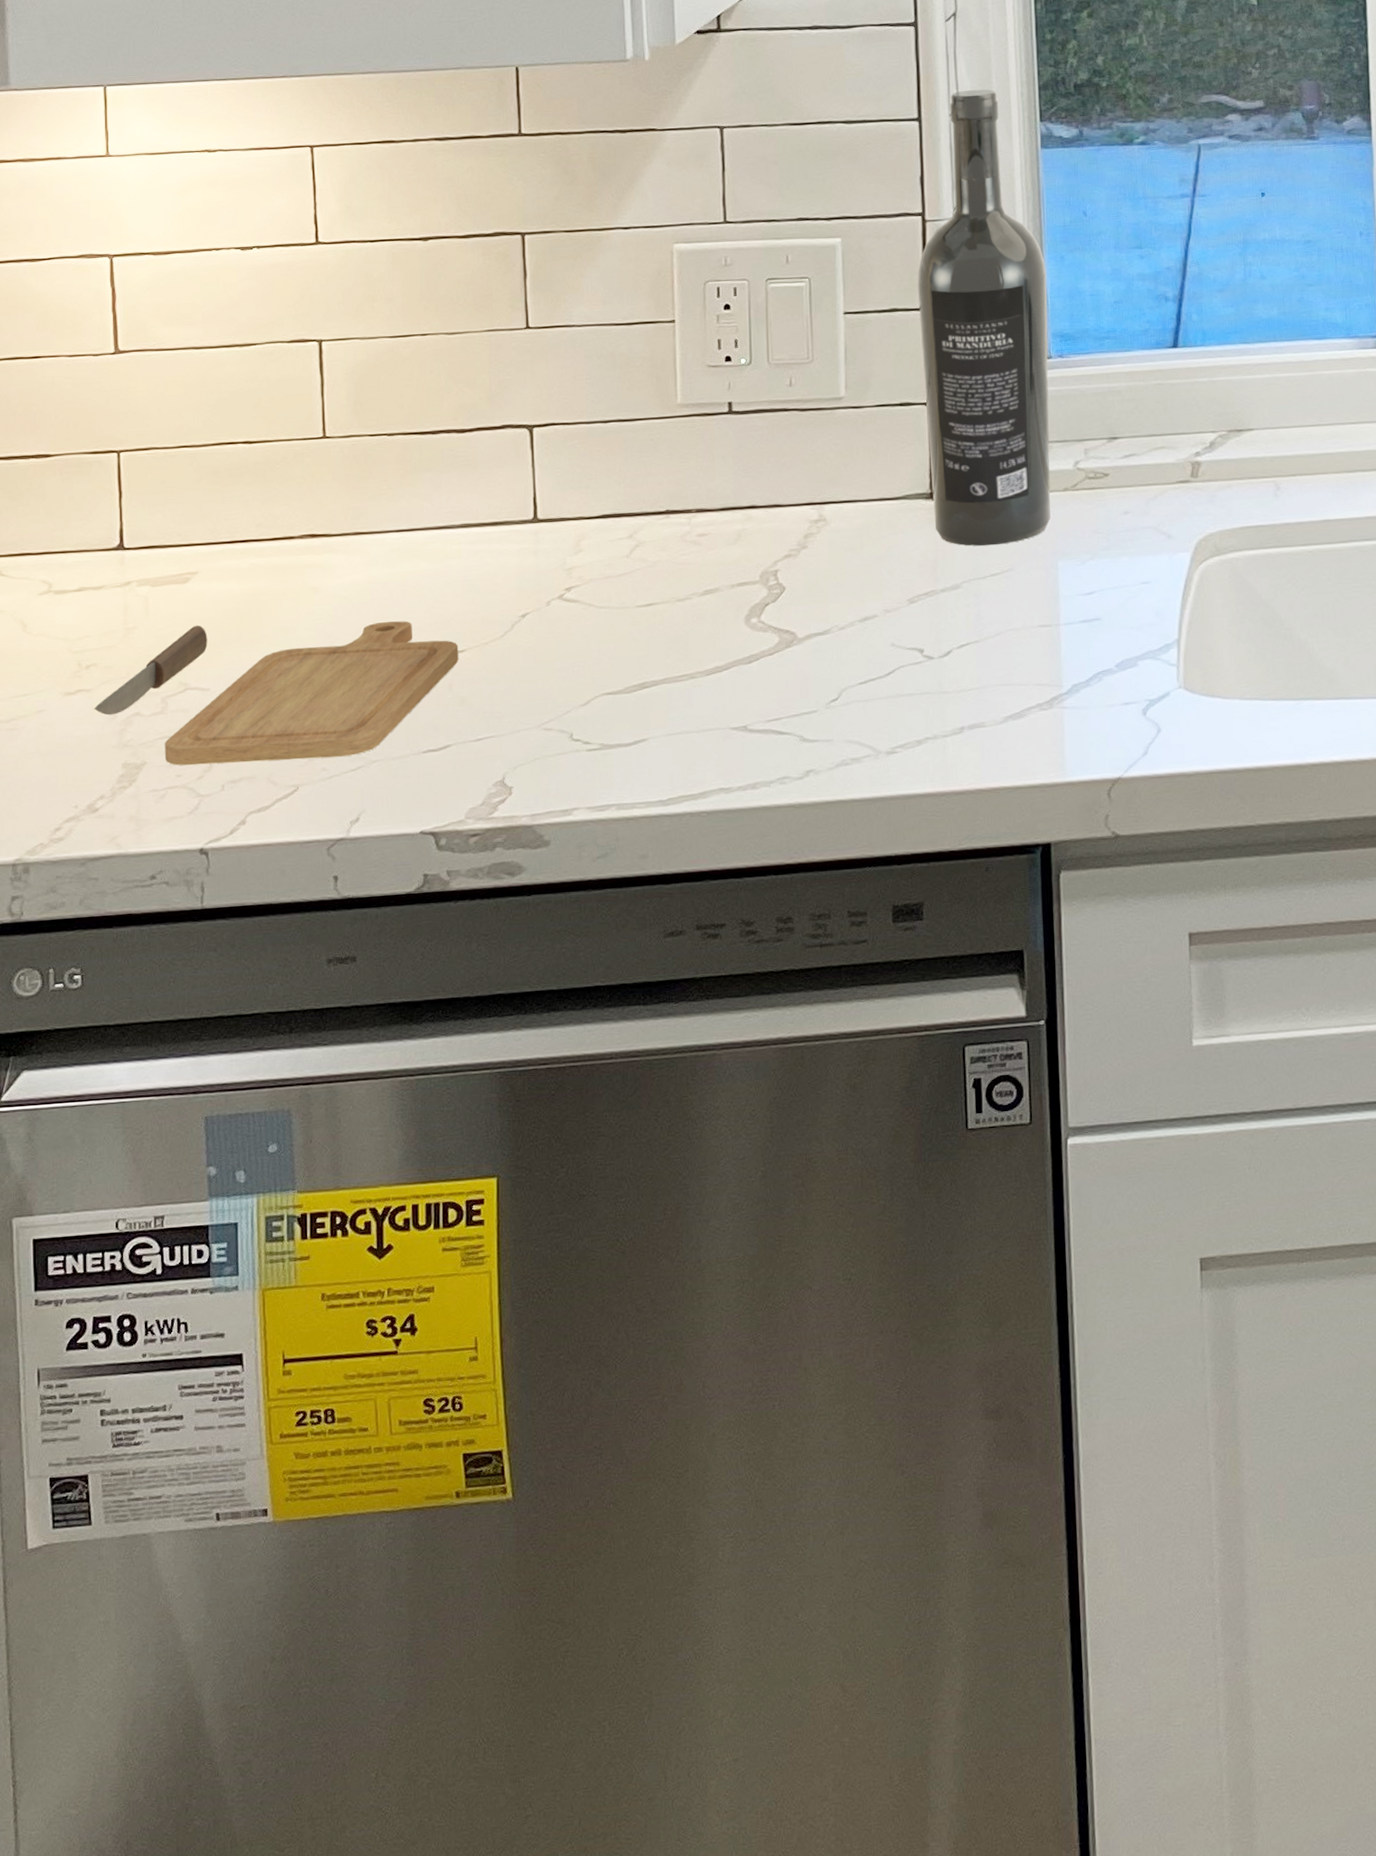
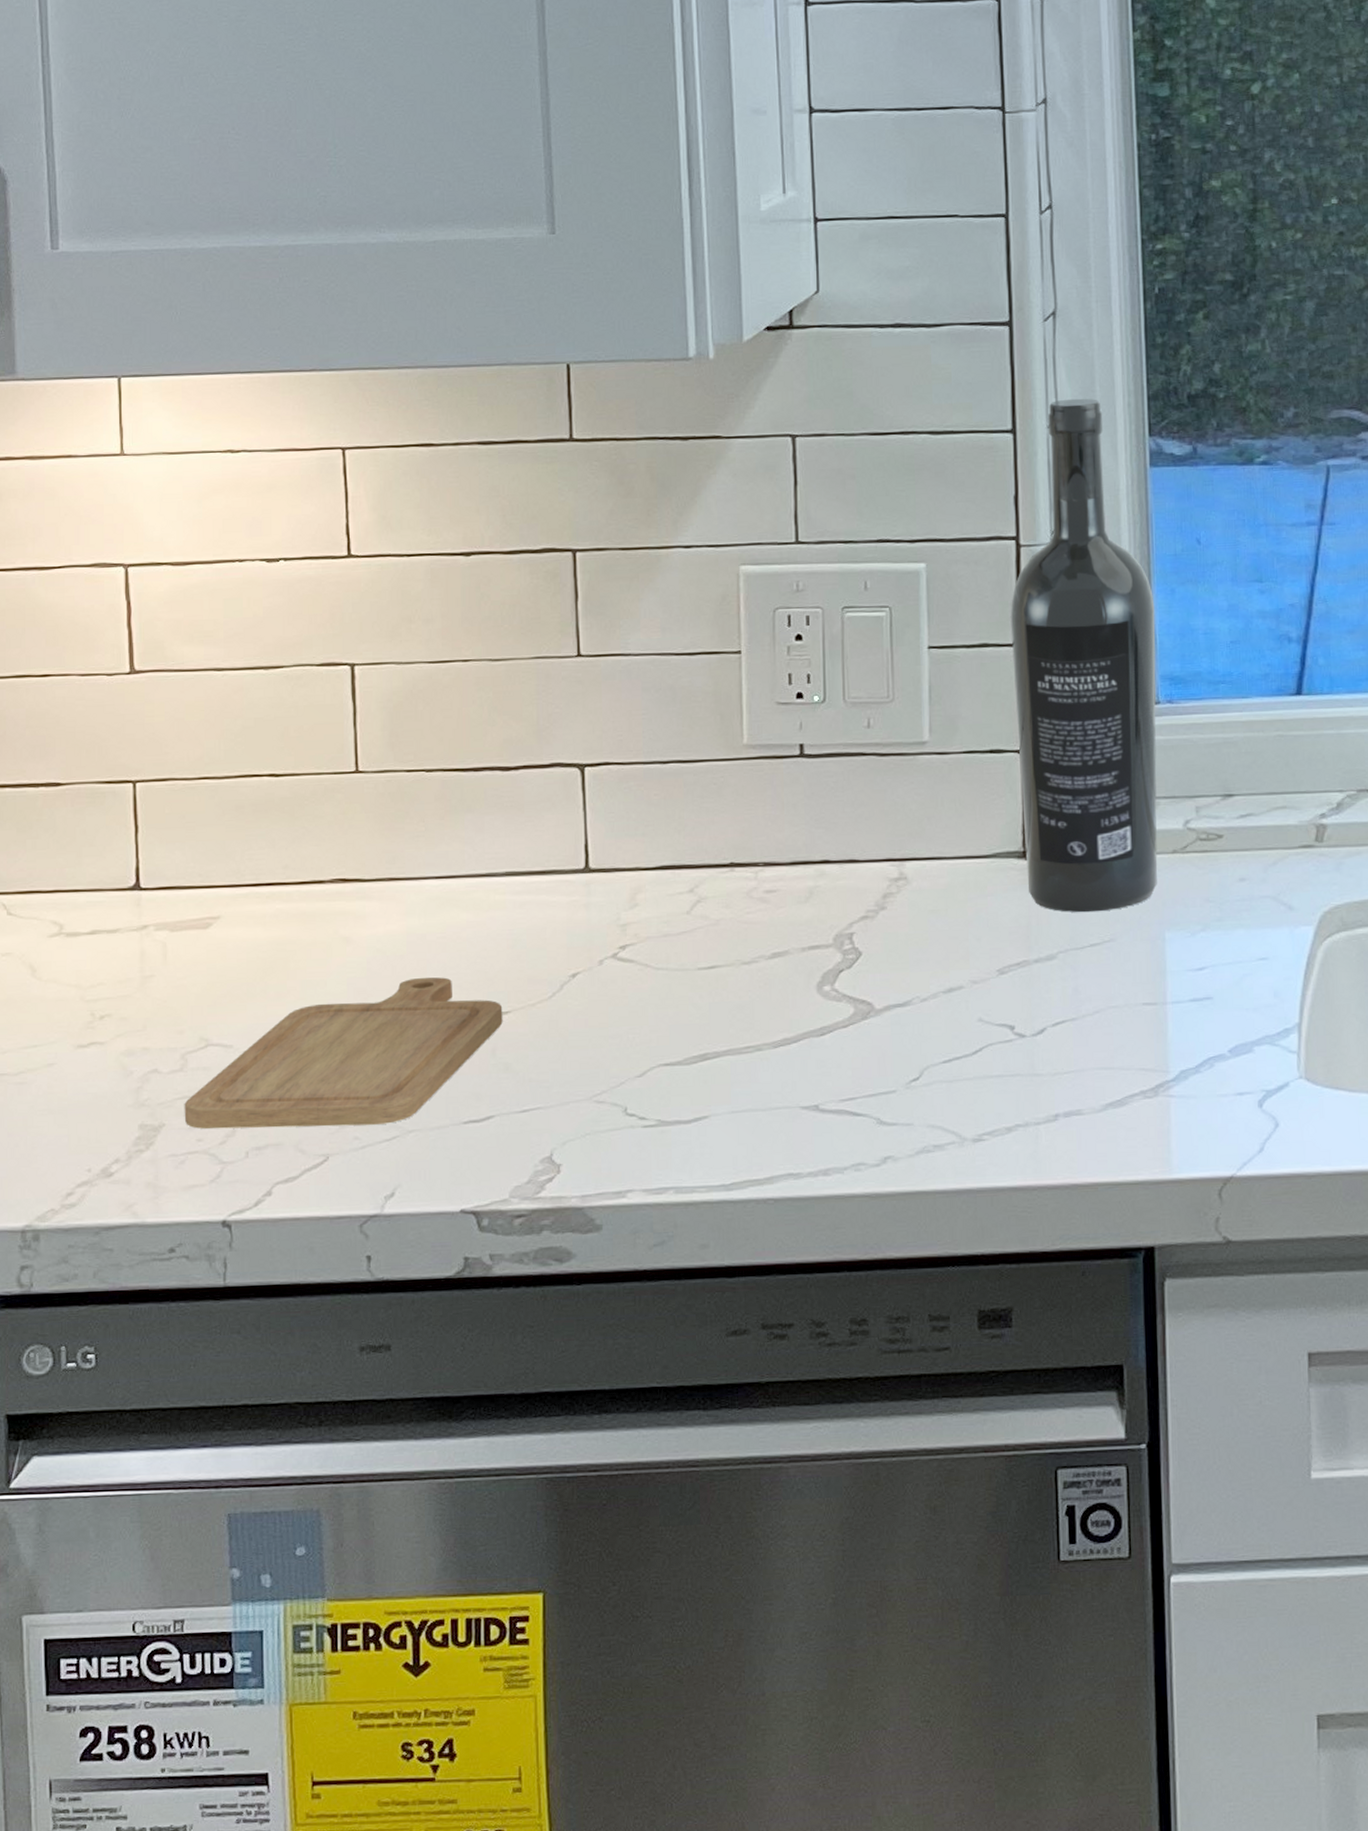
knife: present [94,625,208,716] -> none [108,975,231,1072]

